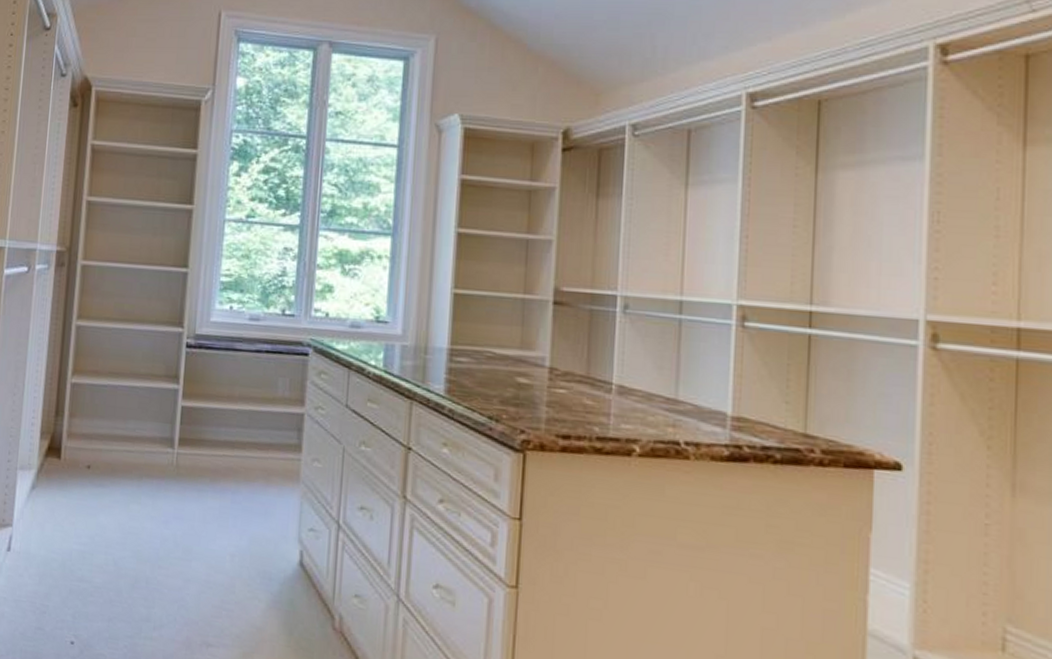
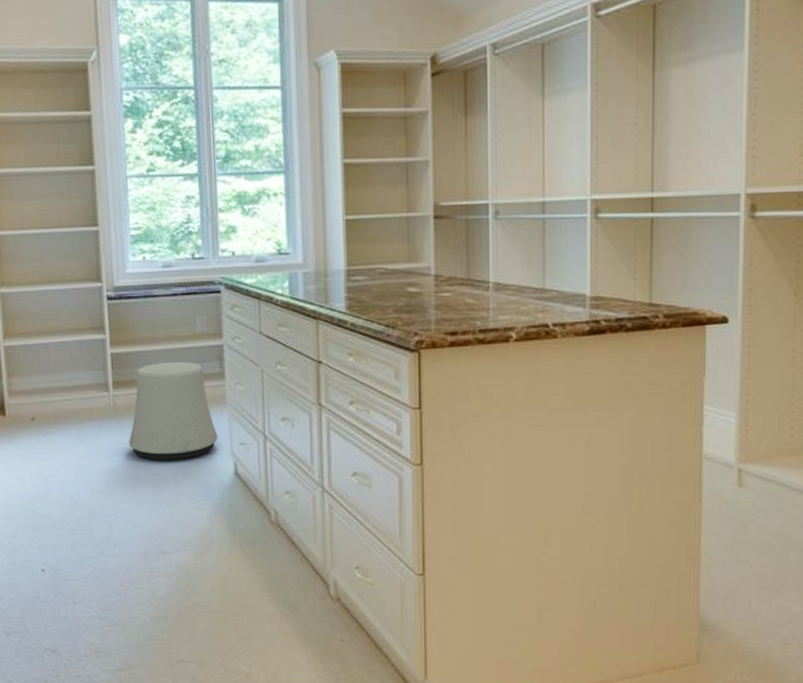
stool: none [186,423,286,540] -> present [128,361,218,461]

